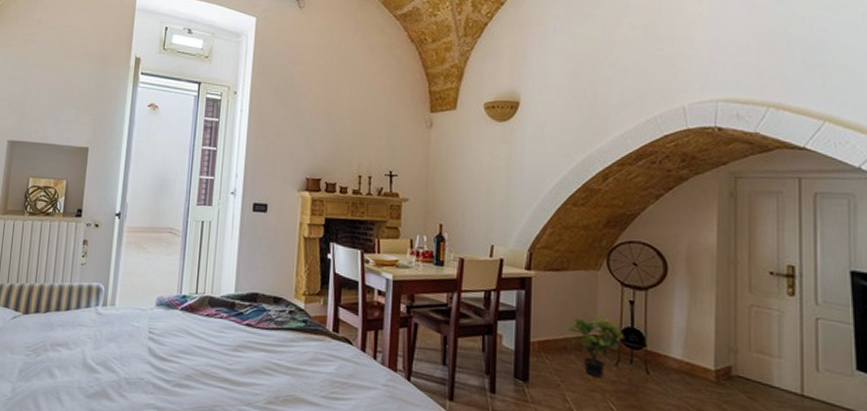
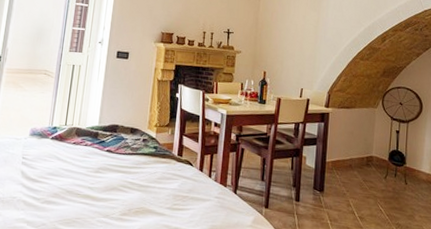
potted plant: present [569,314,626,377] -> none [353,141,392,187]

